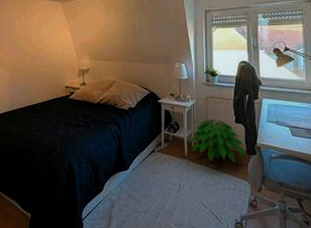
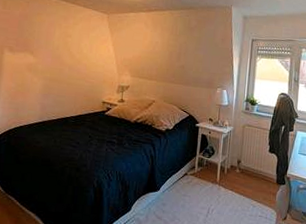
indoor plant: present [188,119,248,164] -> none [221,147,277,192]

